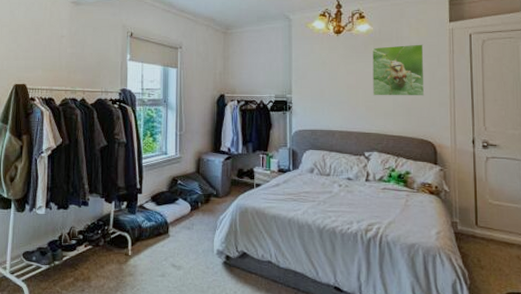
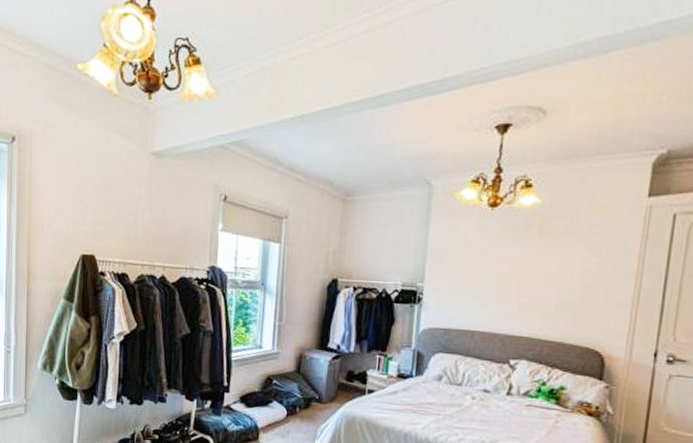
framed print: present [372,44,425,96] -> none [530,225,608,294]

